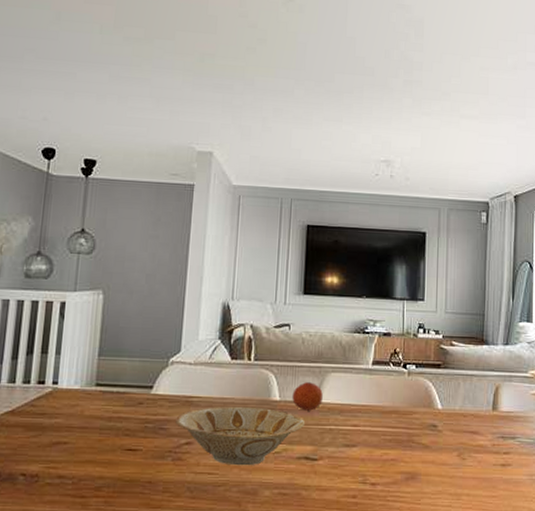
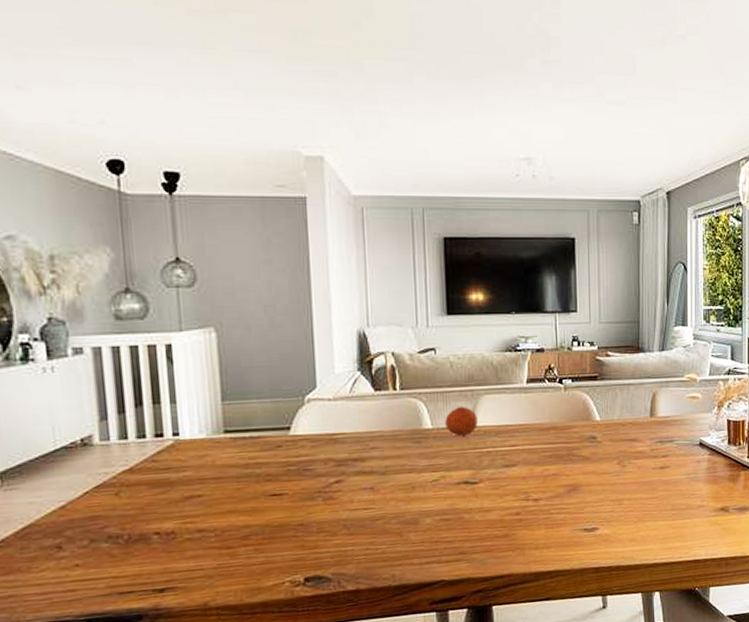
bowl: present [175,406,306,466] -> none [321,437,462,498]

